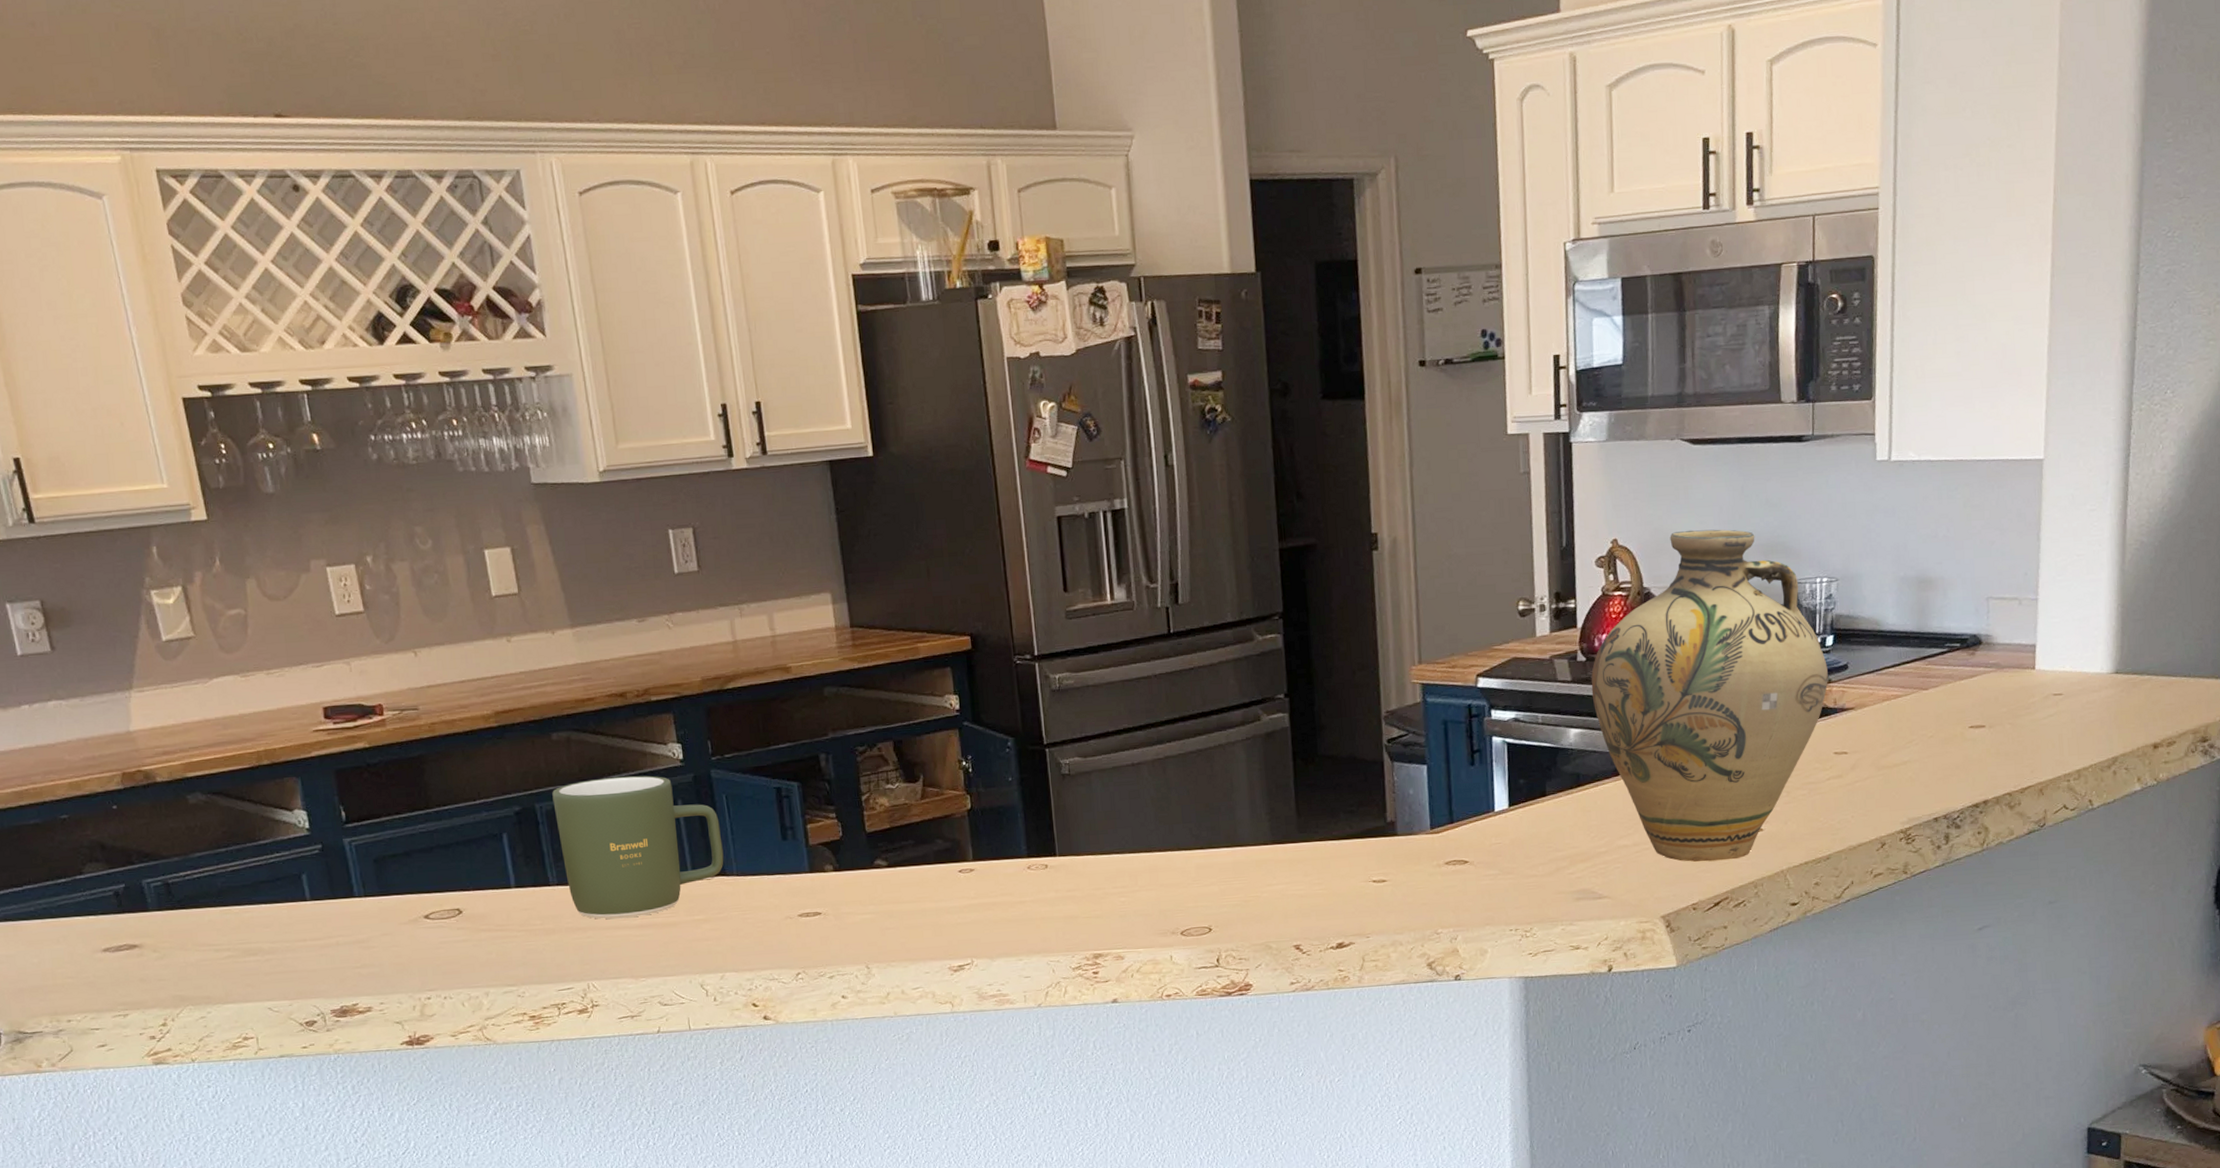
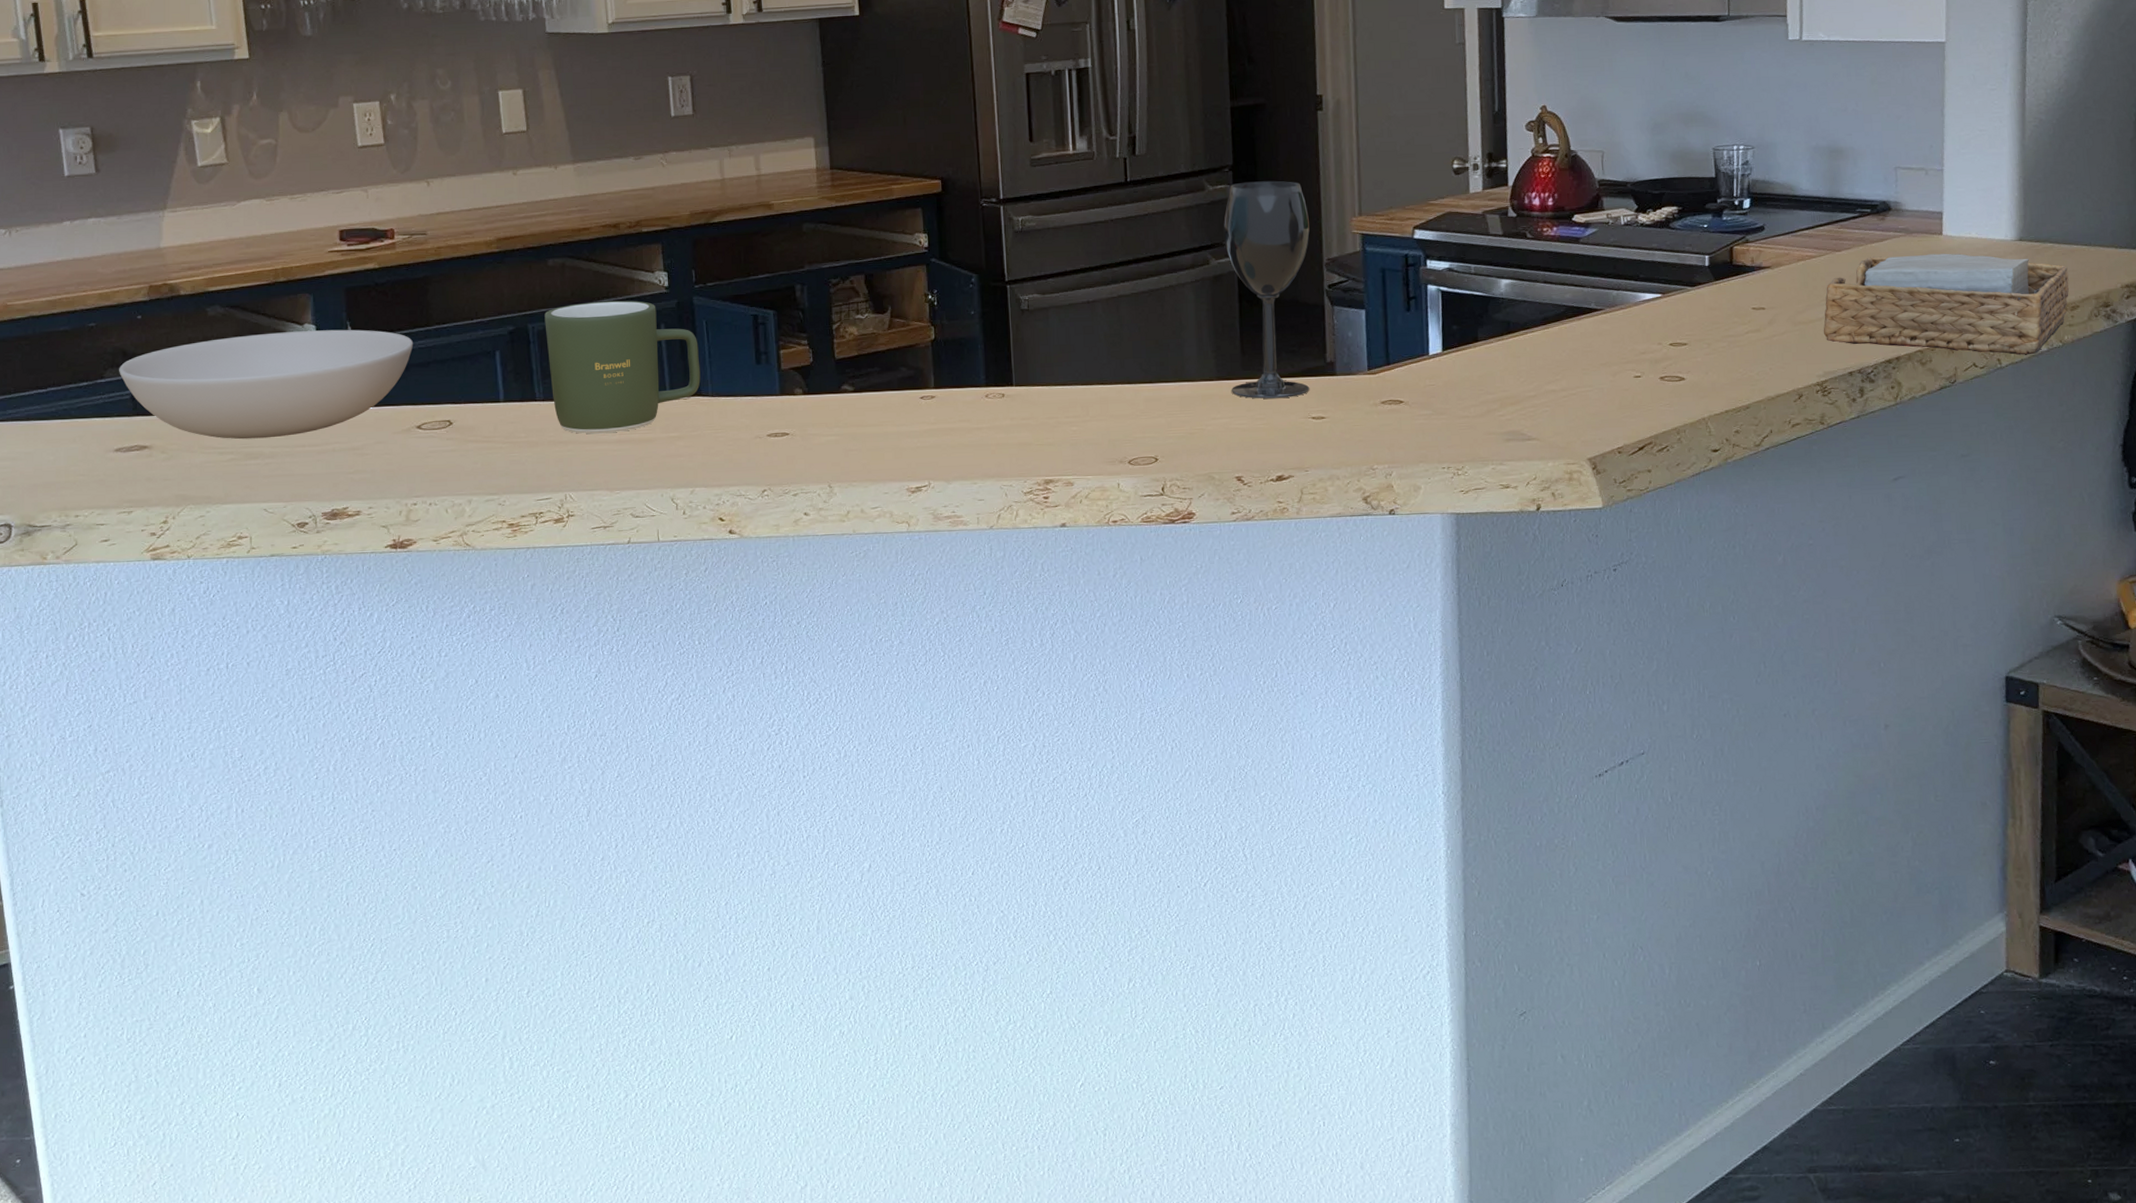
dish: none [98,814,414,935] -> present [119,329,414,440]
wine glass: none [1274,628,1370,863] -> present [1223,180,1310,399]
jug: present [1591,529,1828,862] -> none [1521,99,1746,408]
napkin holder: none [1908,689,2167,796] -> present [1823,253,2070,355]

